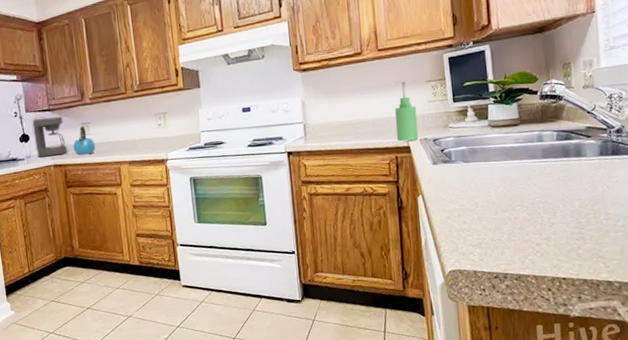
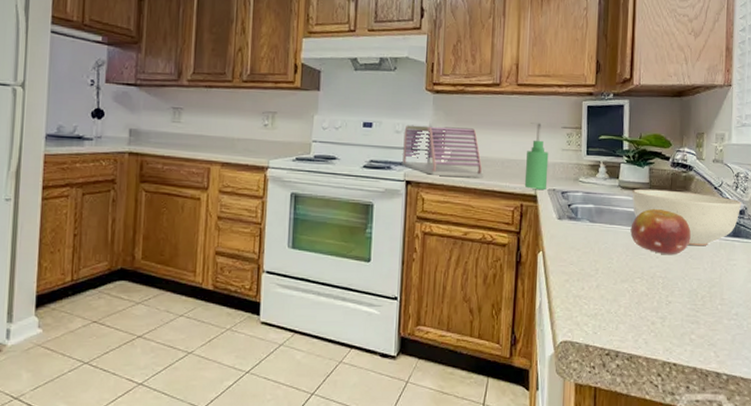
coffee maker: present [32,116,67,159] -> none [110,92,151,142]
kettle: present [73,126,96,156] -> none [157,111,186,146]
dish rack: none [279,96,357,144] -> present [401,125,484,177]
bowl: none [502,119,618,170] -> present [631,188,742,246]
fruit: none [505,140,568,182] -> present [630,209,691,255]

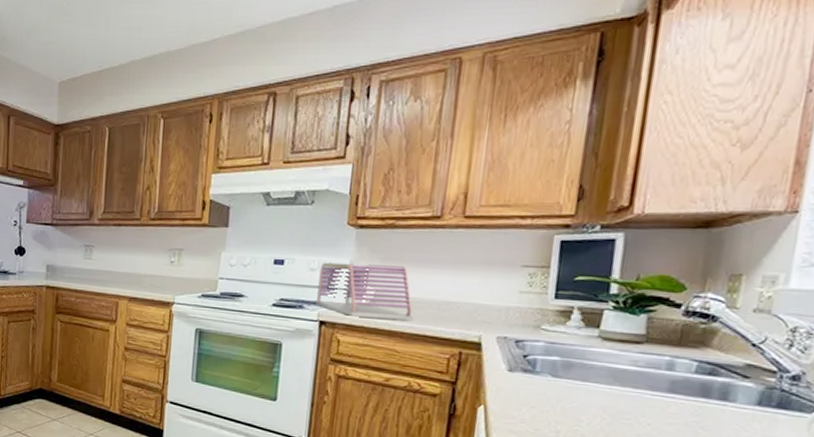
soap dispenser: present [524,123,549,189] -> none [465,260,502,337]
fruit: present [630,209,691,255] -> none [610,366,706,424]
bowl: present [631,188,742,246] -> none [616,341,798,417]

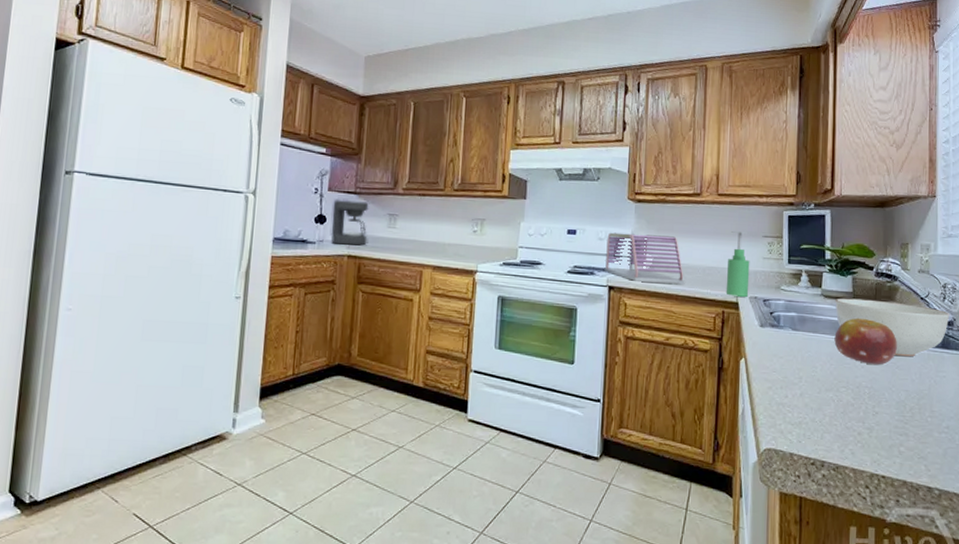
coffee maker: none [31,232,65,277] -> present [331,200,369,246]
soap dispenser: none [465,260,502,337] -> present [725,231,750,297]
fruit: none [610,366,706,424] -> present [834,318,897,366]
bowl: none [616,341,798,417] -> present [834,297,950,357]

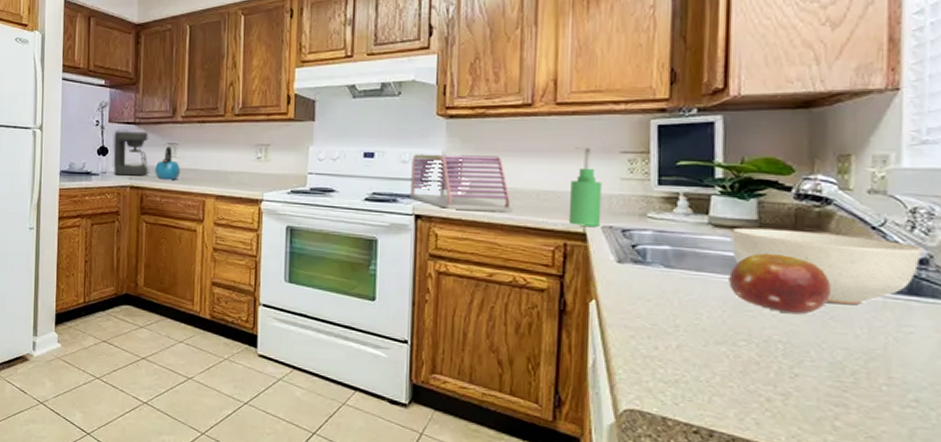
kettle: none [374,217,400,250] -> present [155,147,181,180]

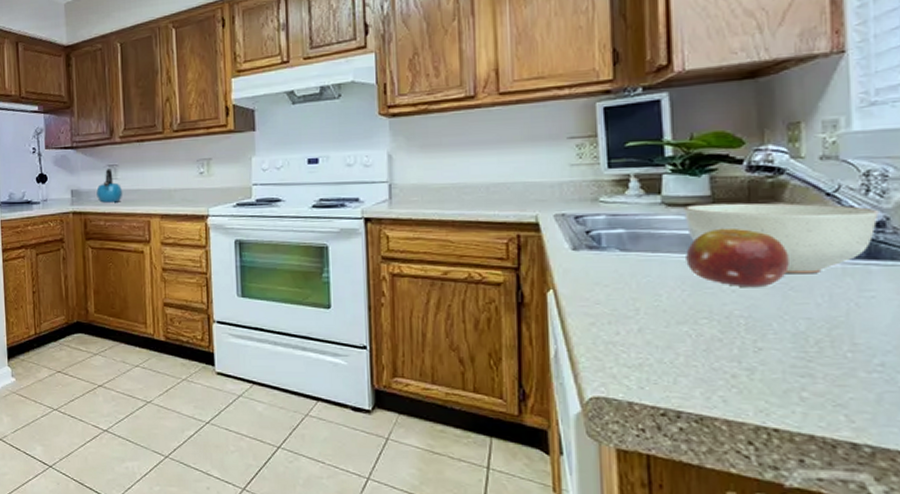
coffee maker: present [114,131,148,176] -> none [52,155,89,203]
dish rack: present [409,154,513,212] -> none [357,152,463,209]
soap dispenser: present [568,147,602,226] -> none [519,136,553,216]

